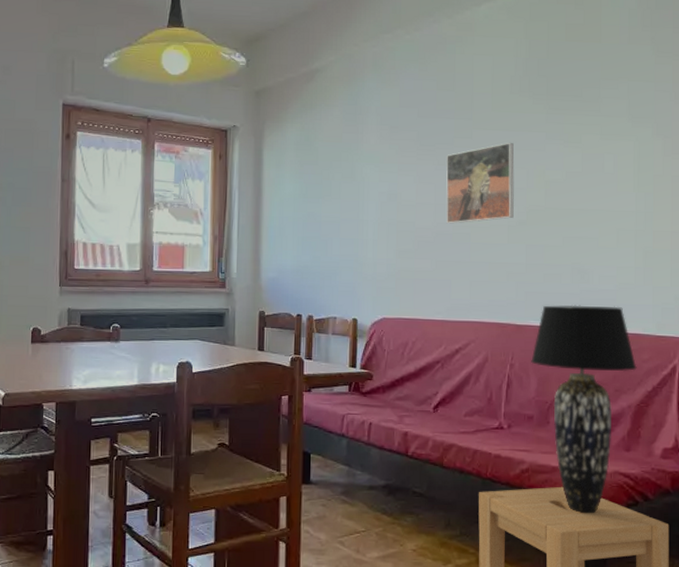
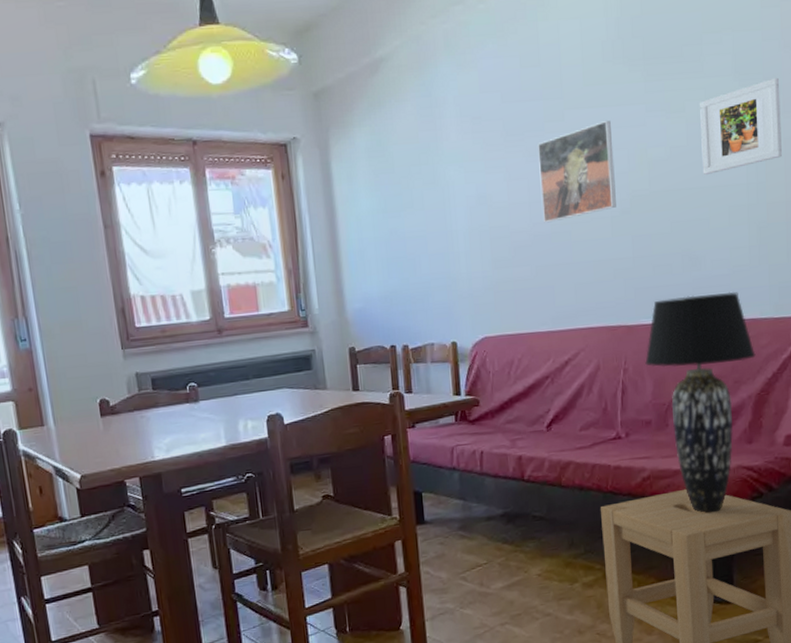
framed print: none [595,123,670,199] -> present [700,77,782,175]

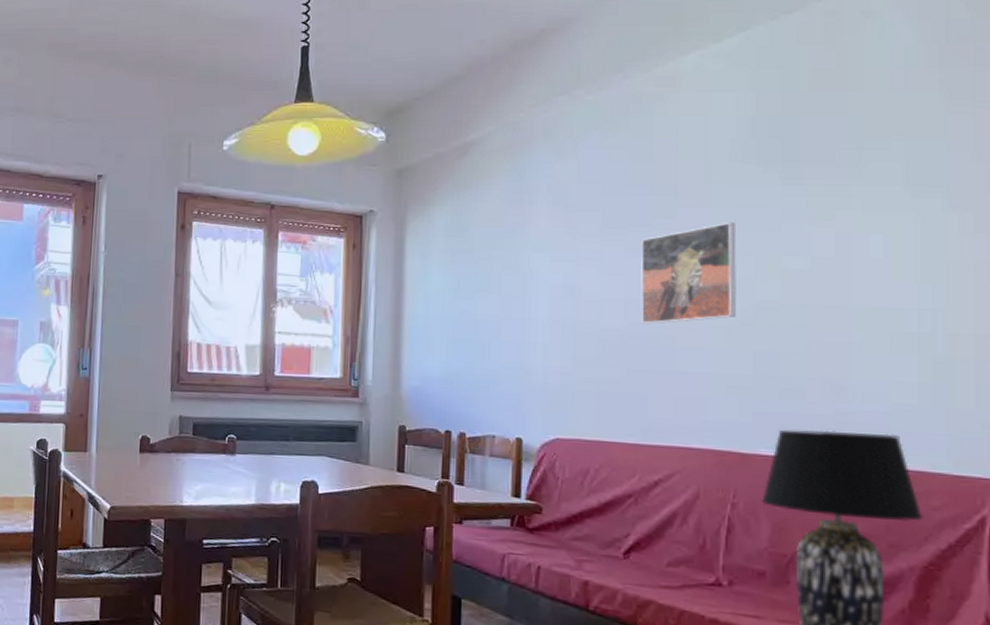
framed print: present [700,77,782,175] -> none [855,192,971,293]

